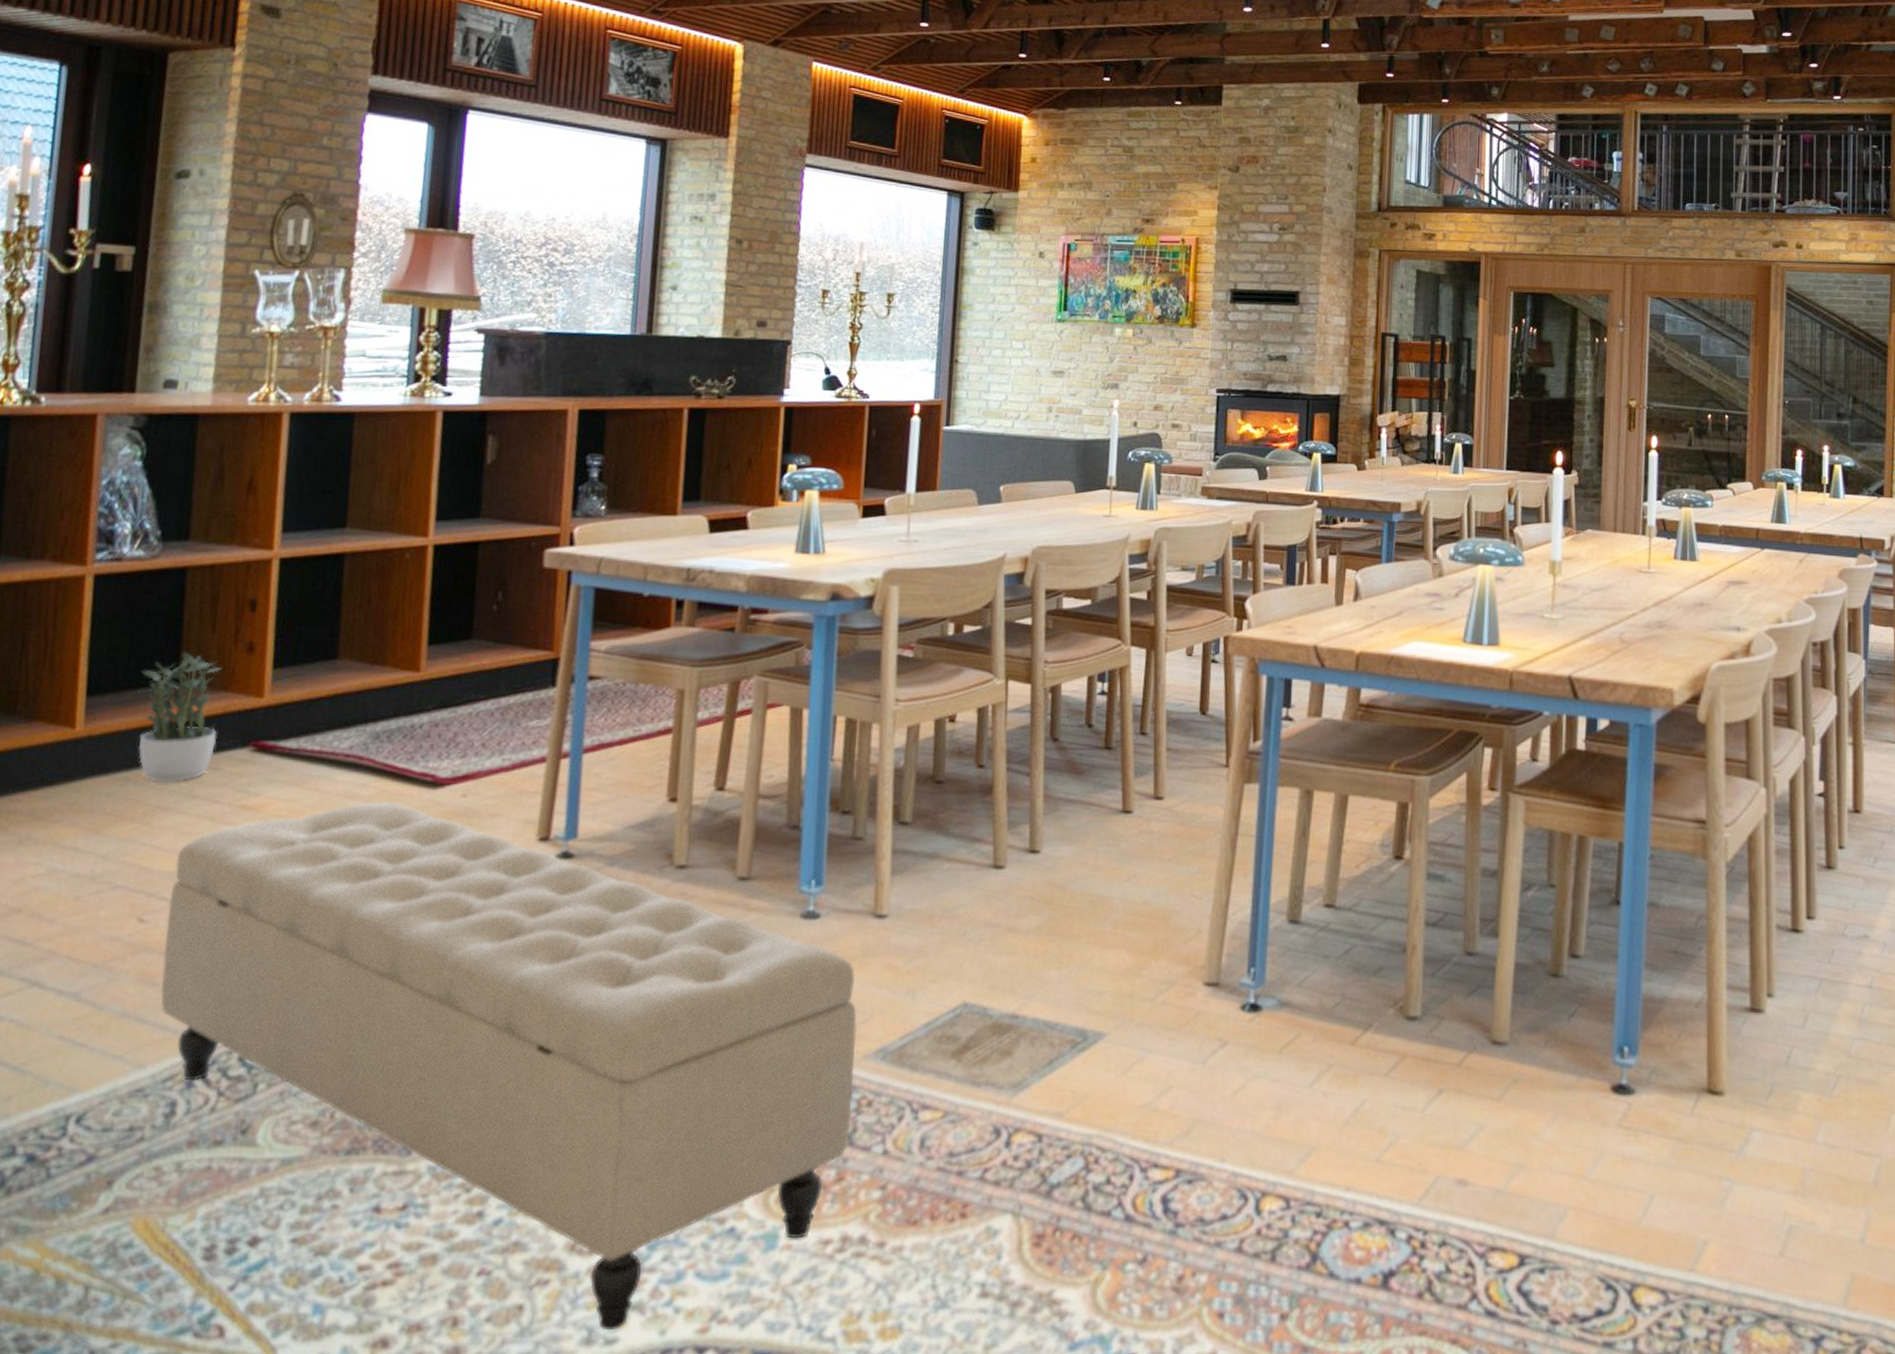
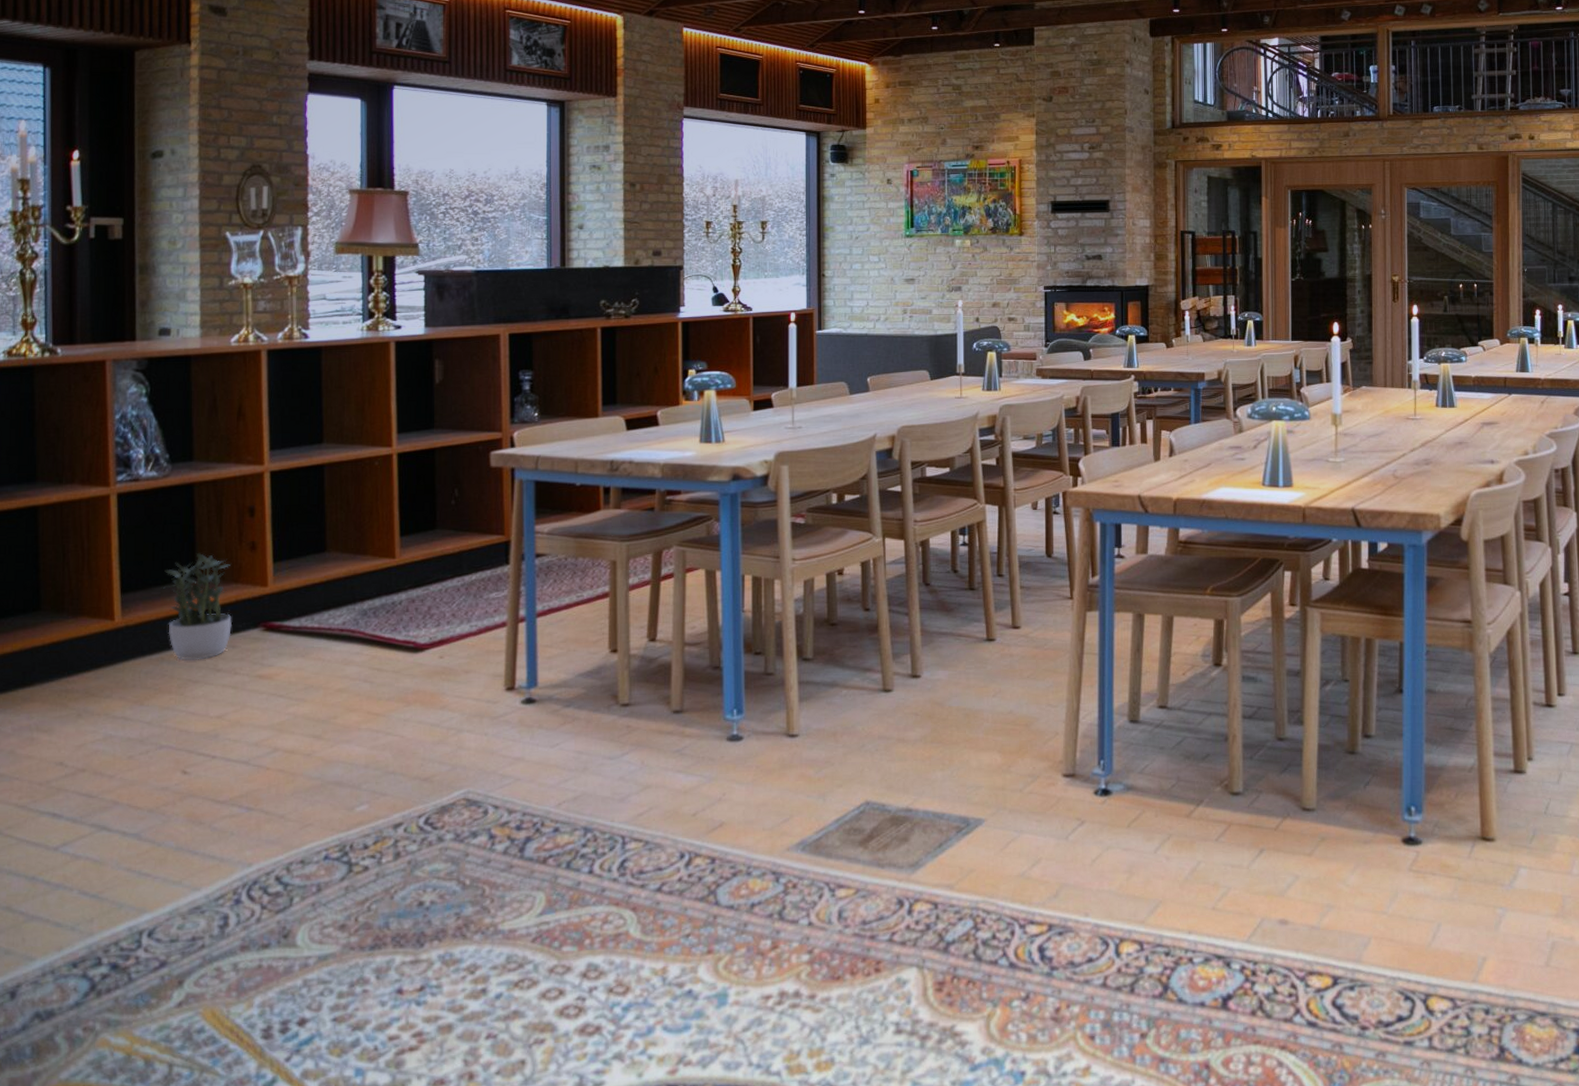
bench: present [160,801,857,1331] -> none [205,665,780,1076]

